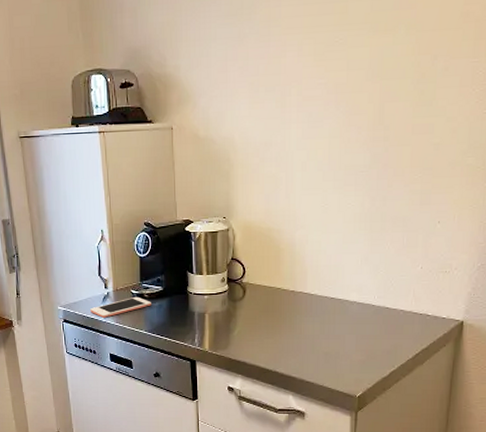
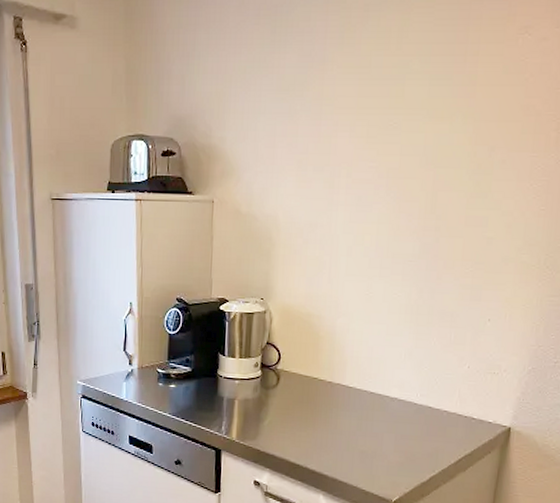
cell phone: present [90,296,151,318] -> none [112,376,178,397]

